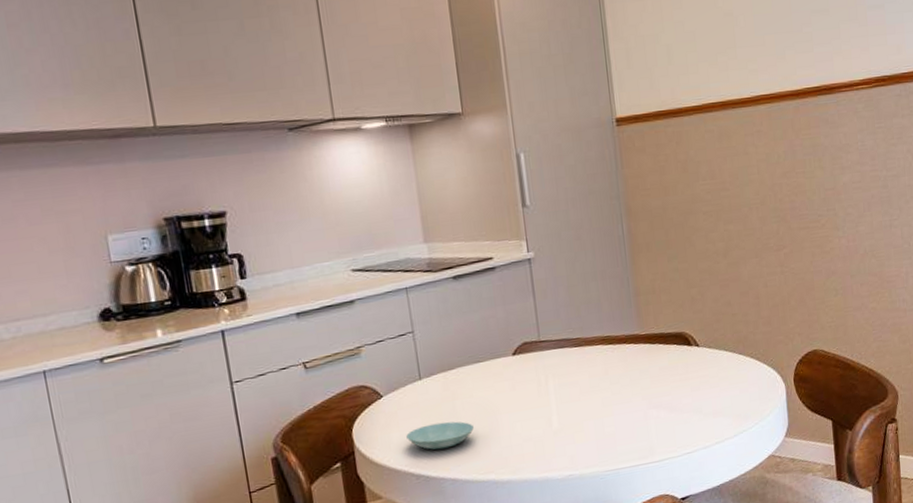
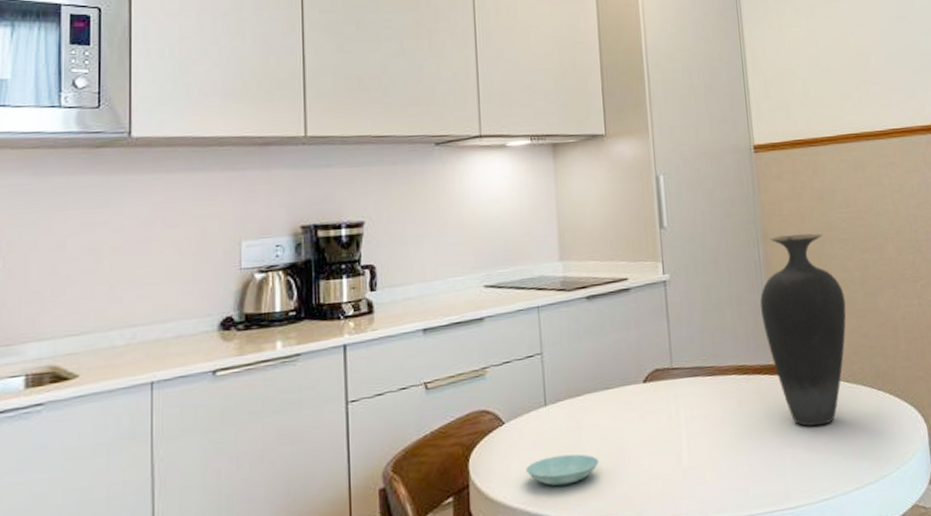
vase: none [624,206,709,390] -> present [760,233,846,427]

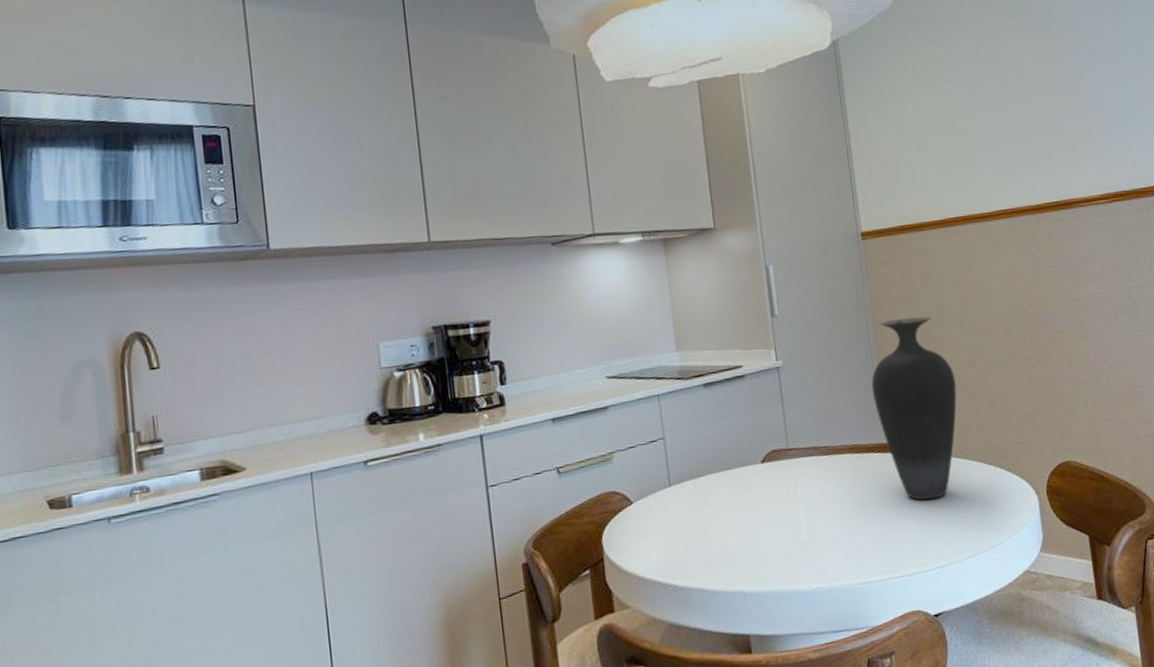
saucer: present [526,454,600,486] -> none [655,529,724,559]

